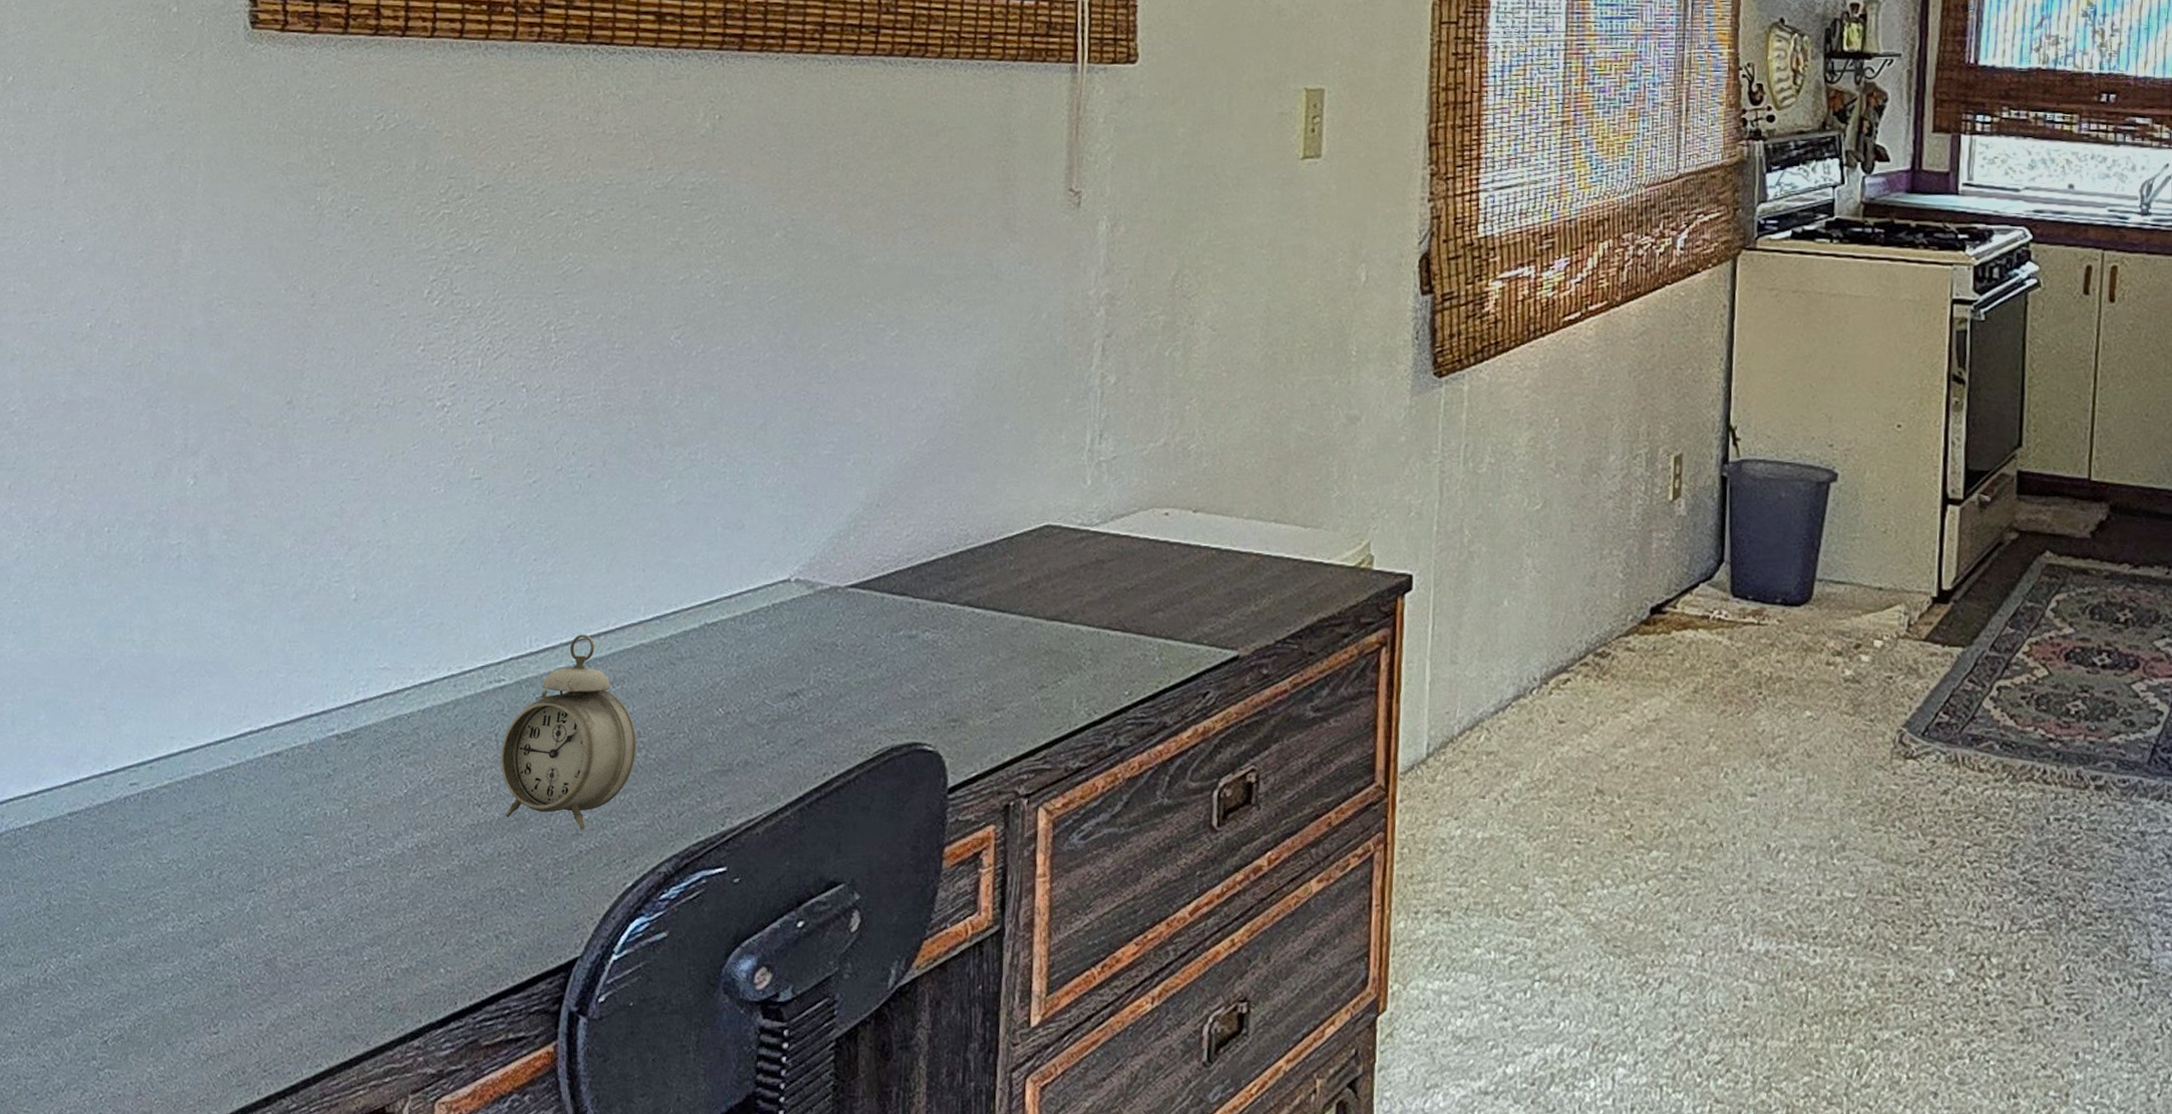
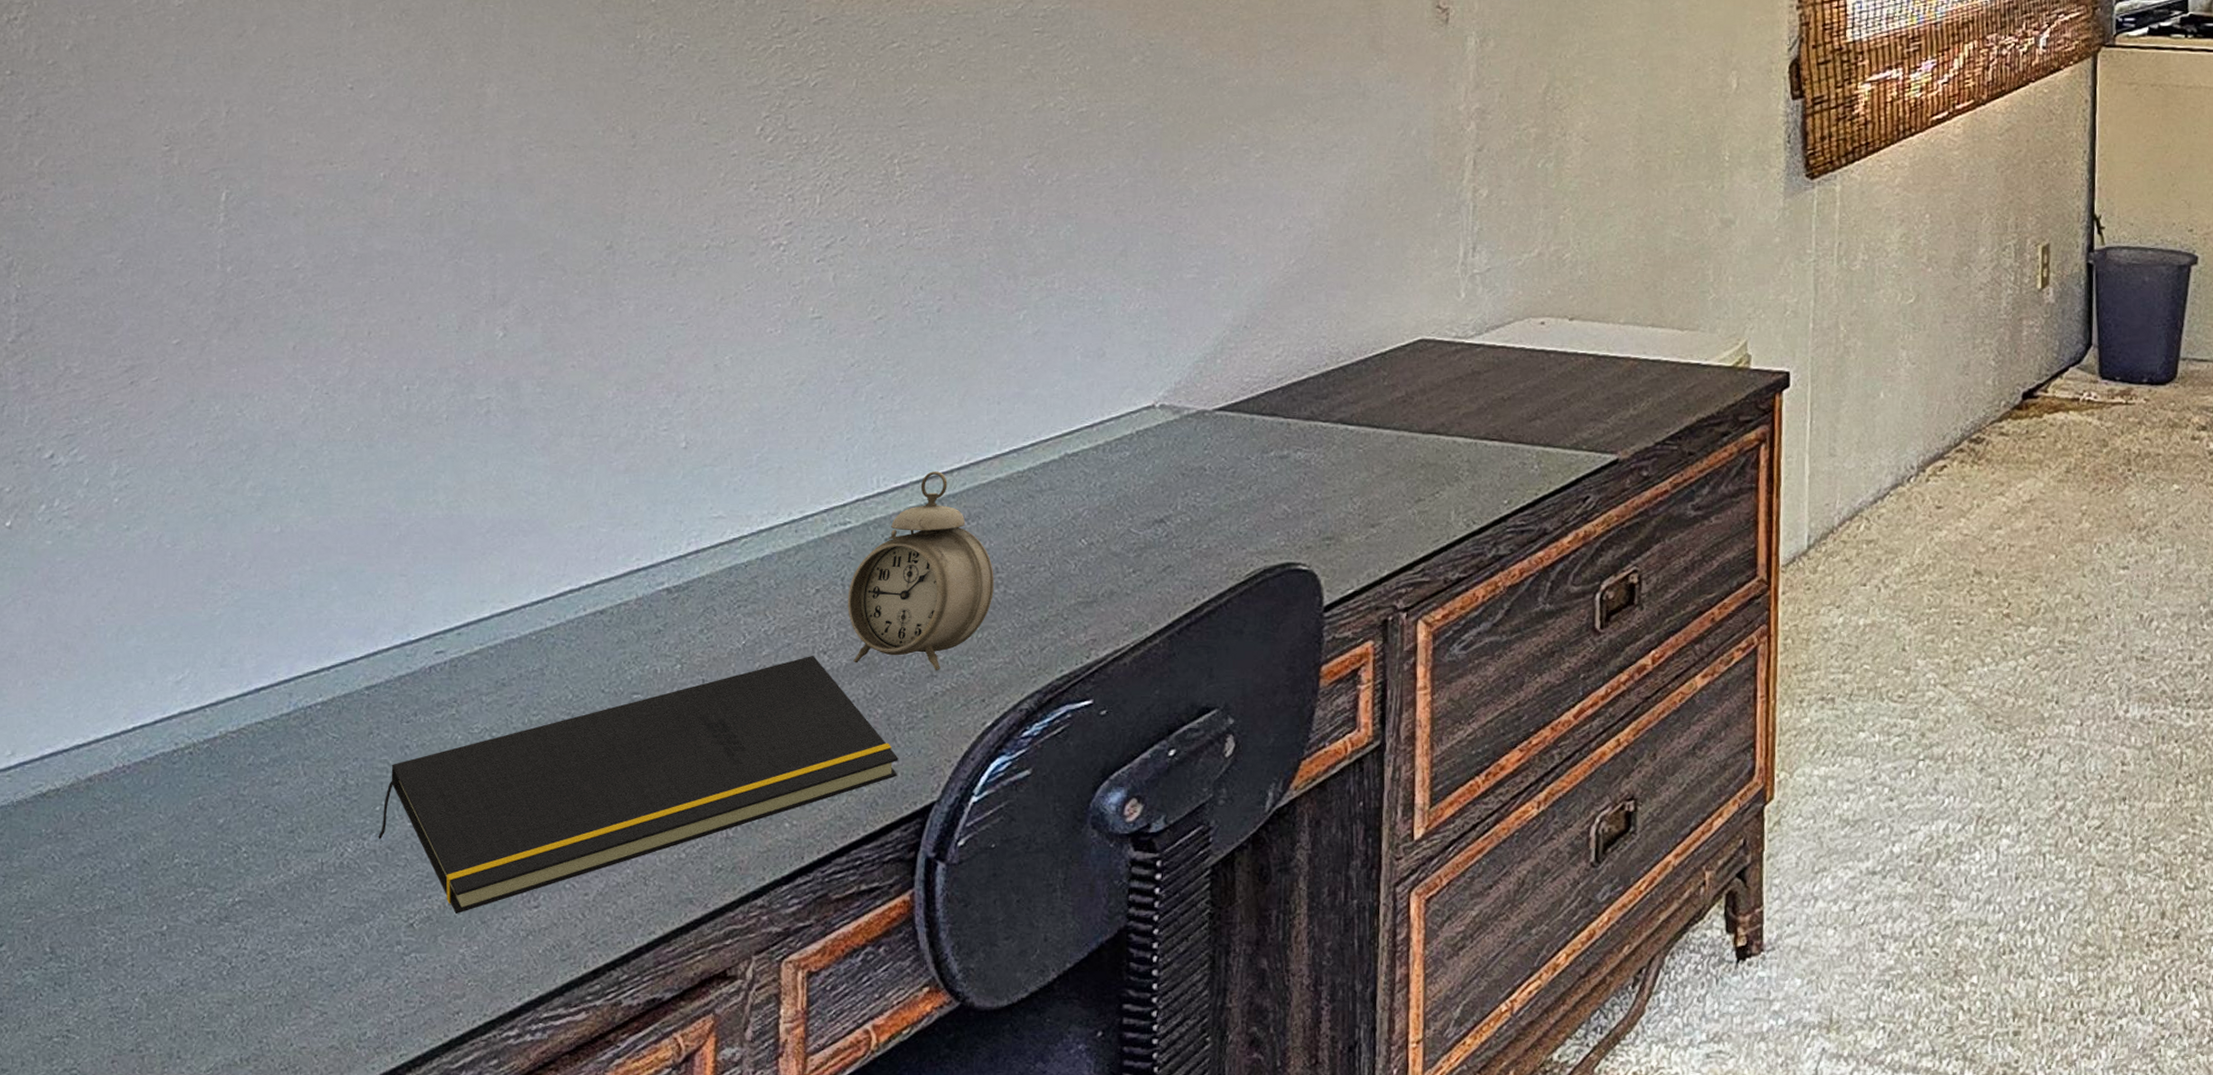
notepad: none [77,807,545,1034] -> present [378,655,899,913]

